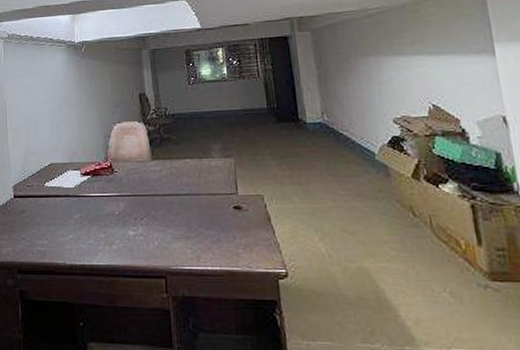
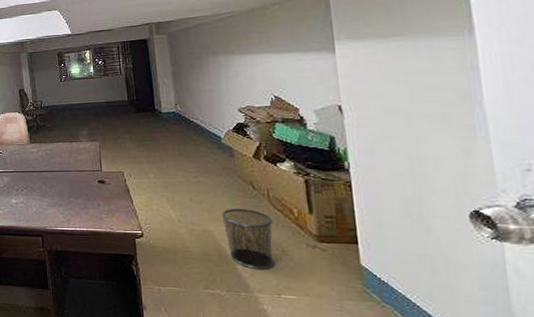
waste bin: none [378,239,442,316] -> present [221,208,275,269]

